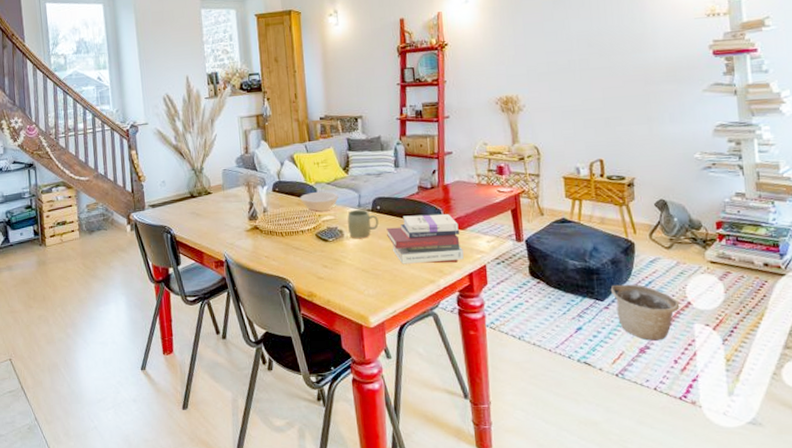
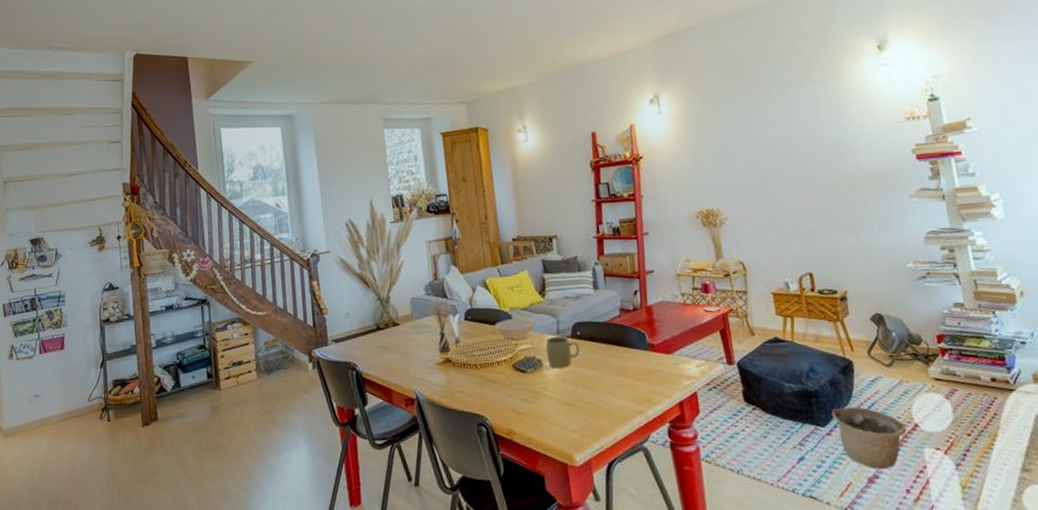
books: present [386,213,464,264] -> none [588,337,673,395]

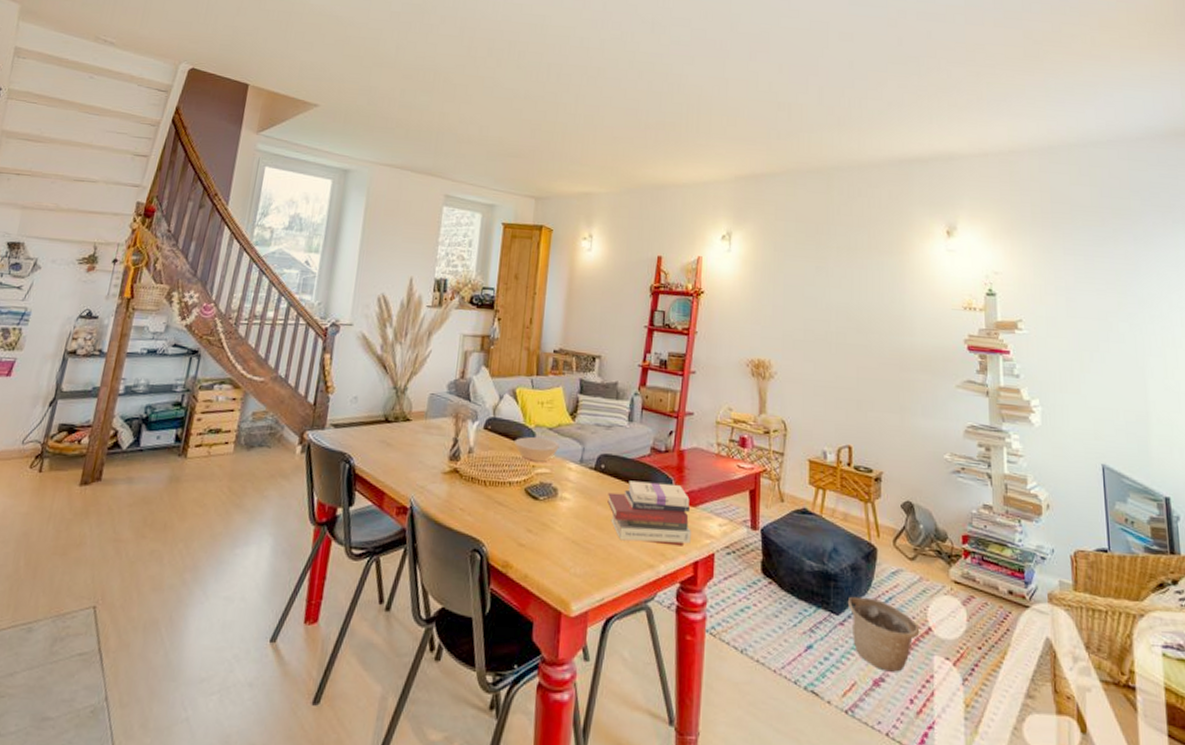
mug: present [546,336,580,369] -> none [563,464,601,502]
books: none [588,337,673,395] -> present [607,480,691,546]

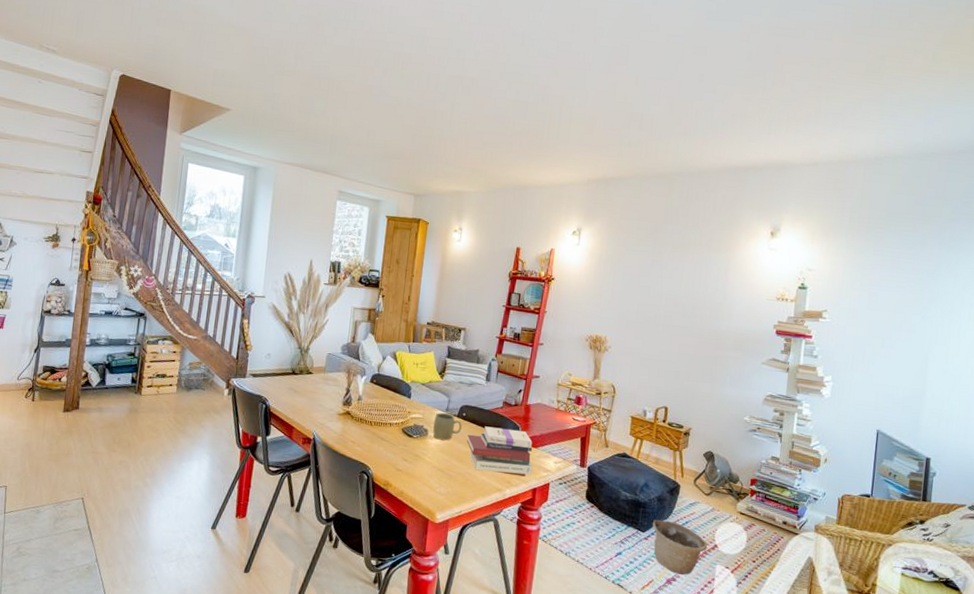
soup bowl: present [514,437,560,463] -> none [394,389,430,410]
mug: none [563,464,601,502] -> present [433,412,462,441]

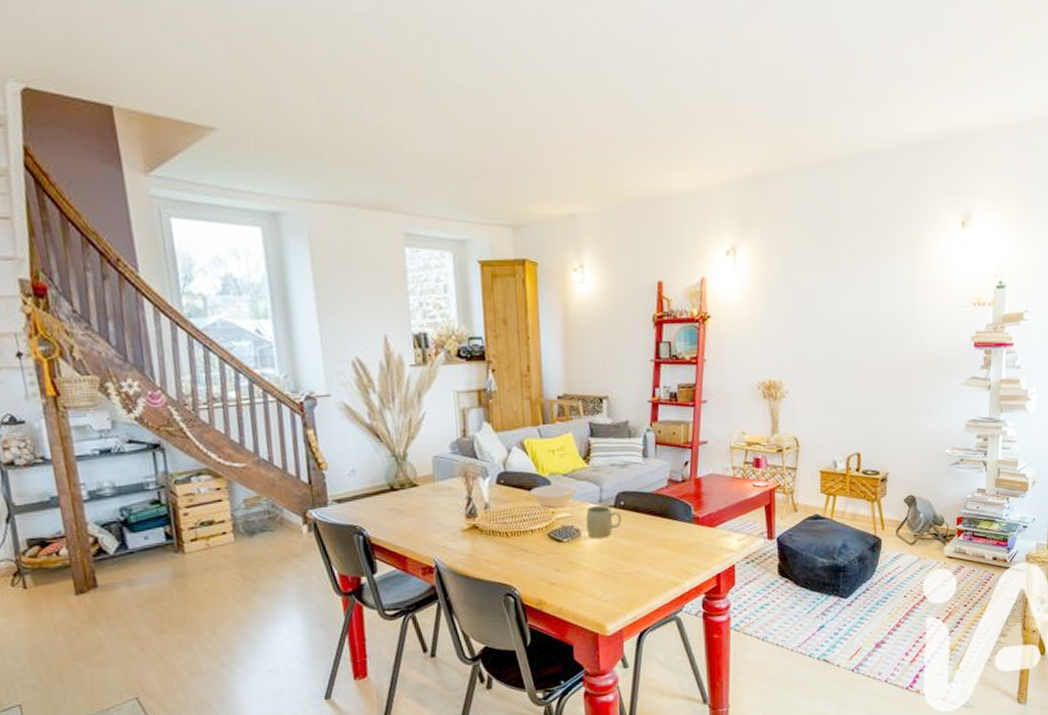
soup bowl: none [394,389,430,410] -> present [530,484,577,509]
books: present [467,426,533,477] -> none [630,509,712,566]
basket: present [652,519,708,575] -> none [854,580,916,635]

